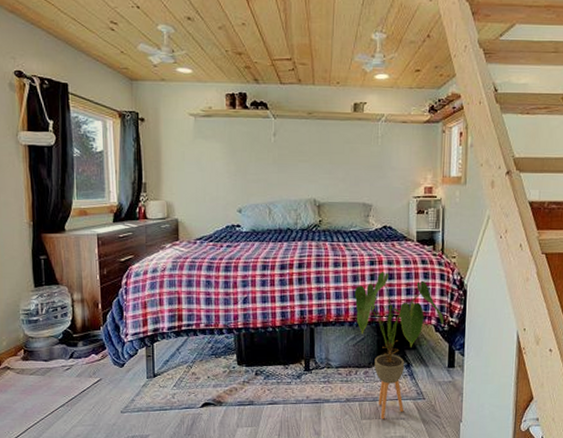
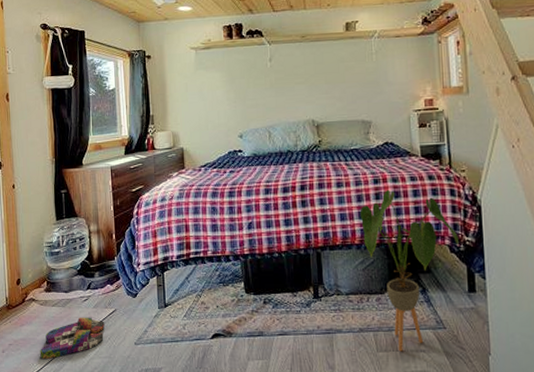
slippers: none [16,386,88,427] -> present [40,317,104,359]

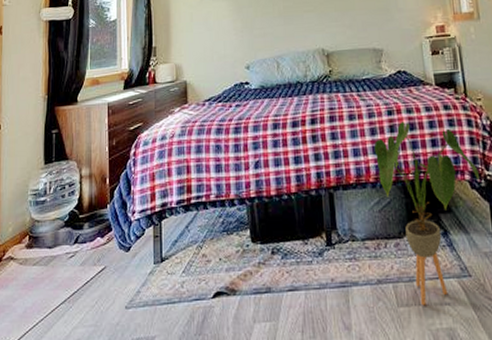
slippers: present [40,317,104,359] -> none [15,277,92,330]

